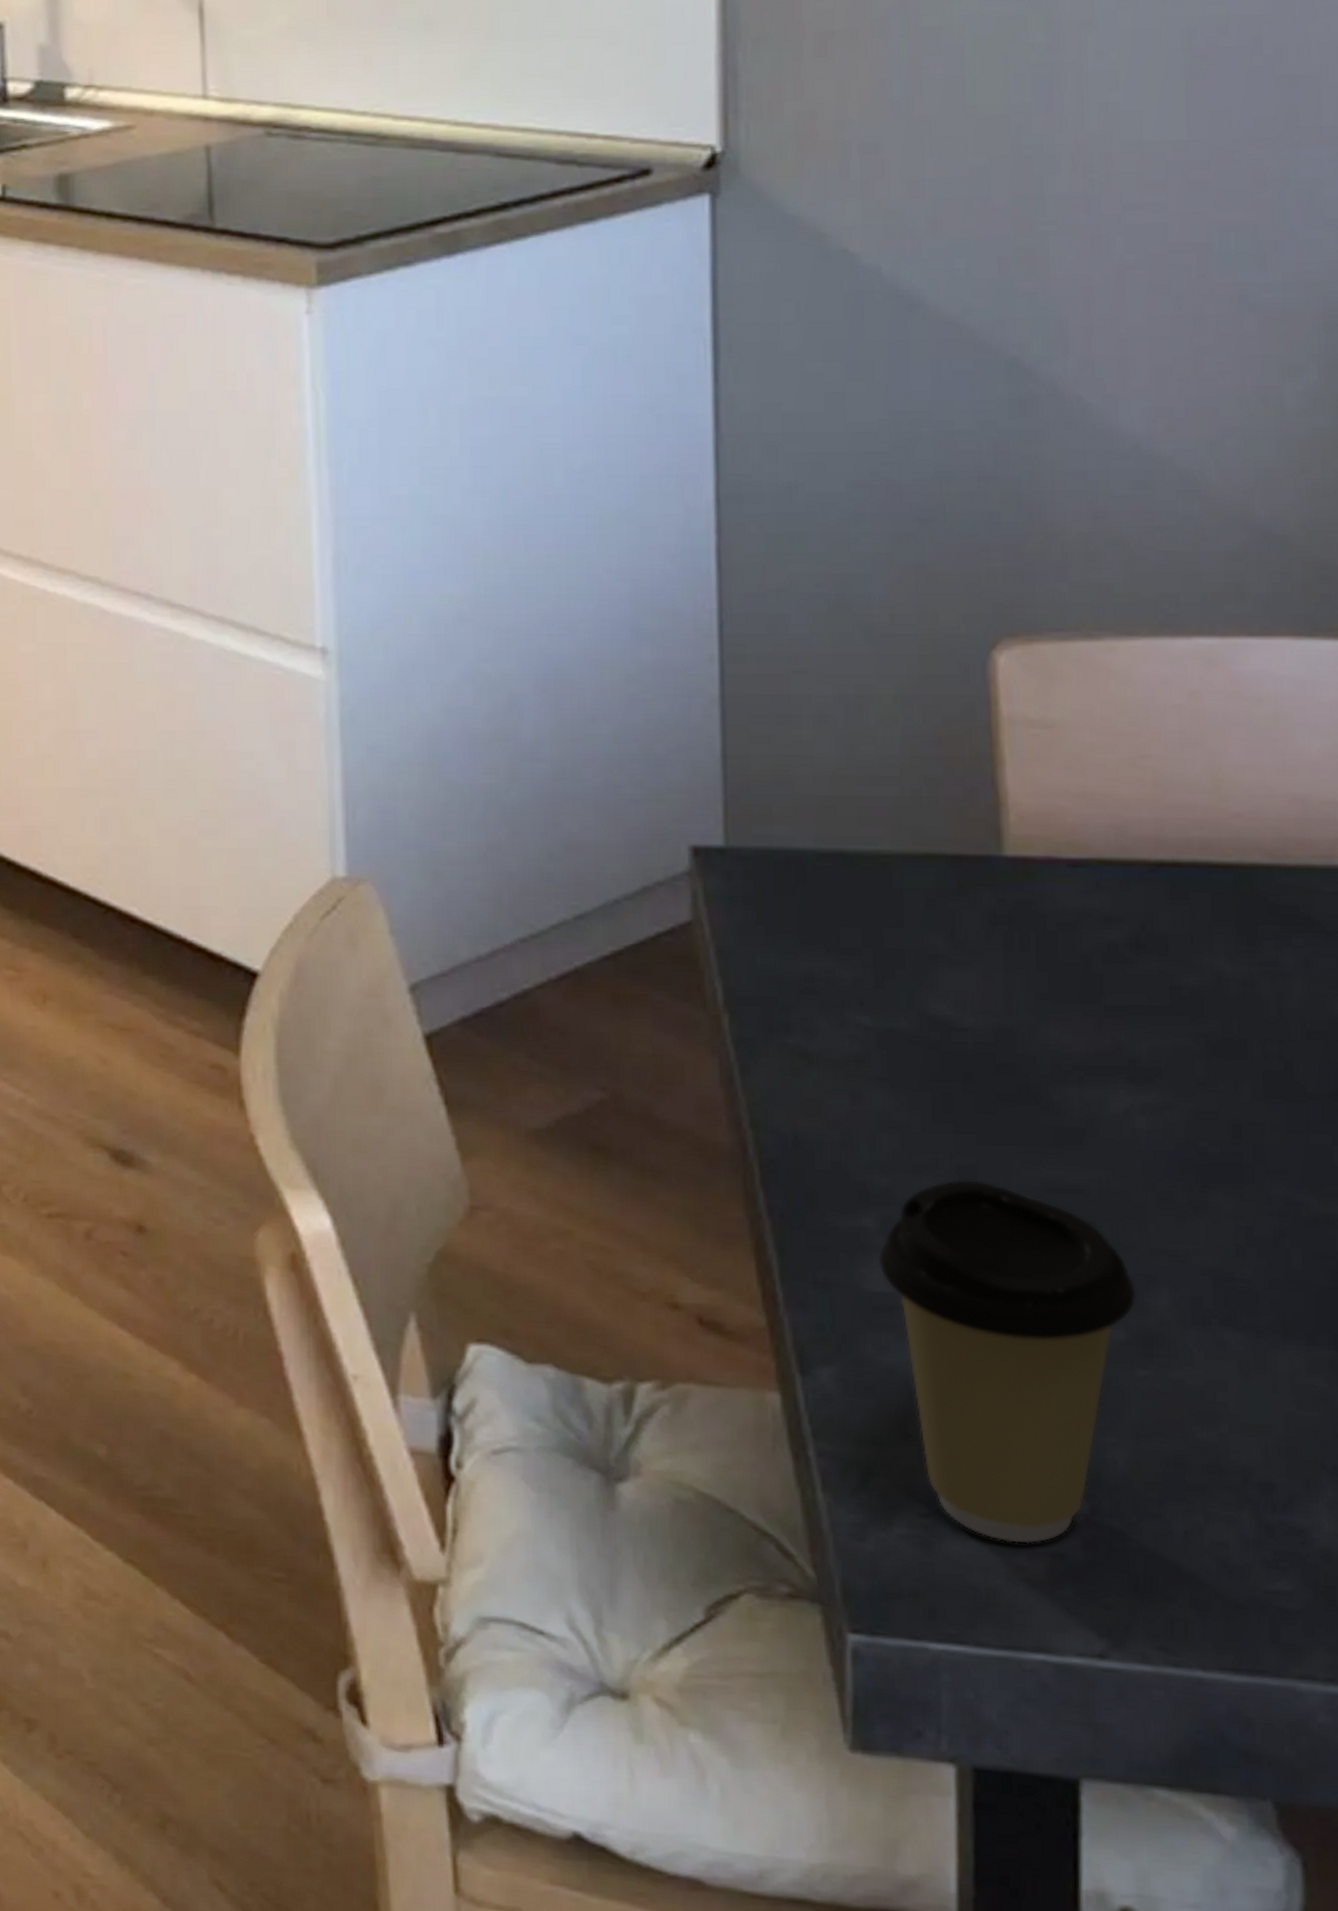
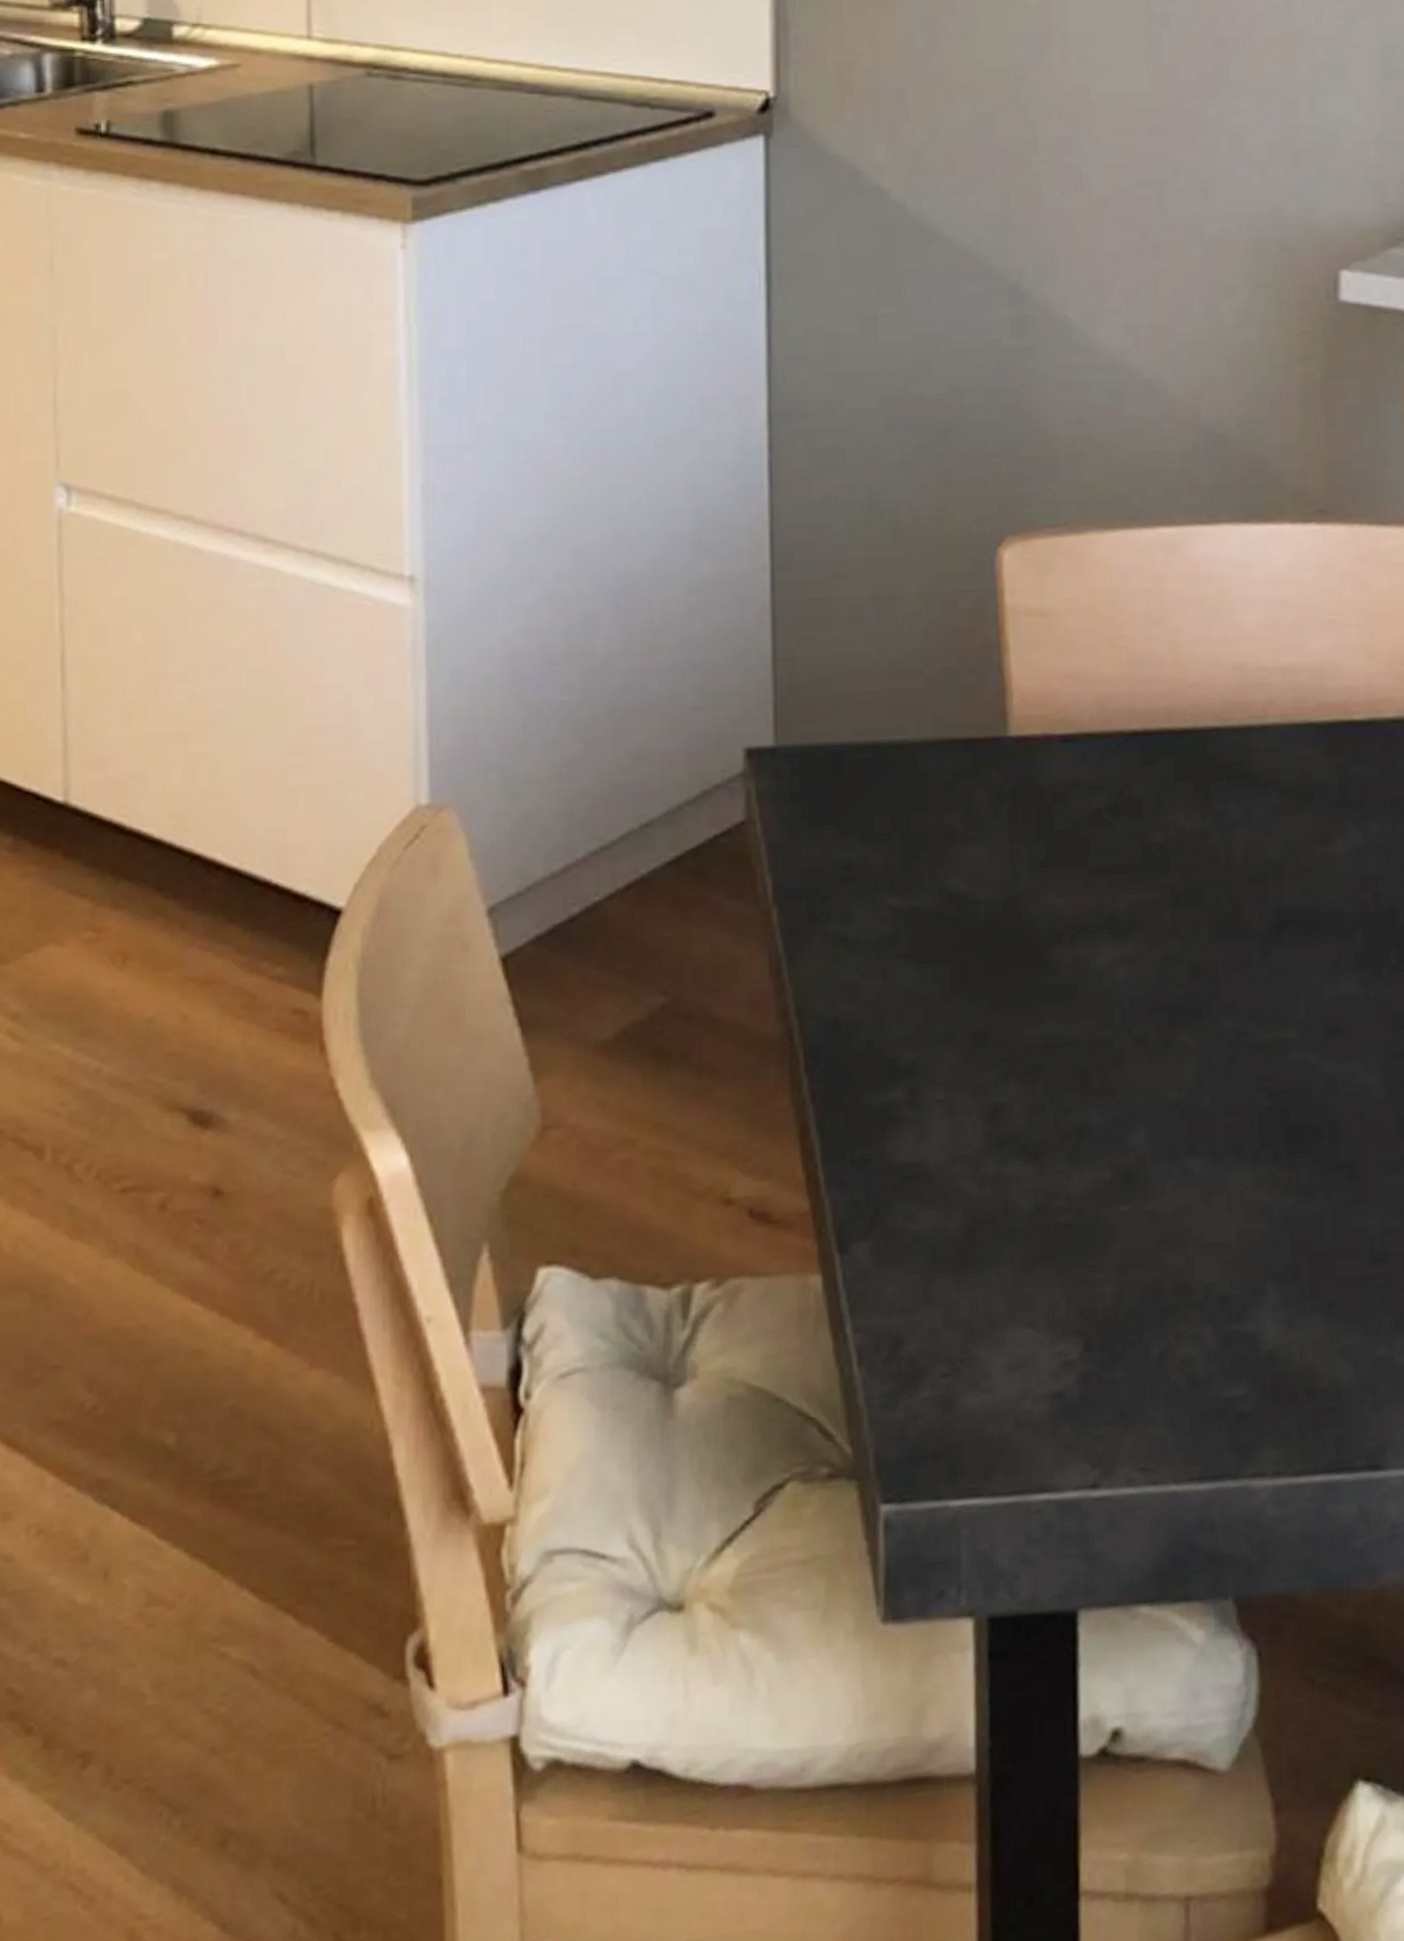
coffee cup: present [878,1179,1137,1544] -> none [906,1043,1119,1390]

